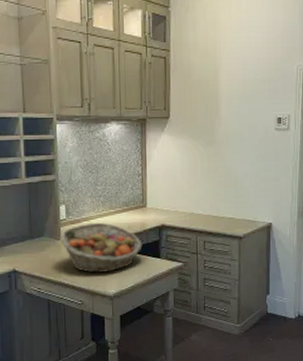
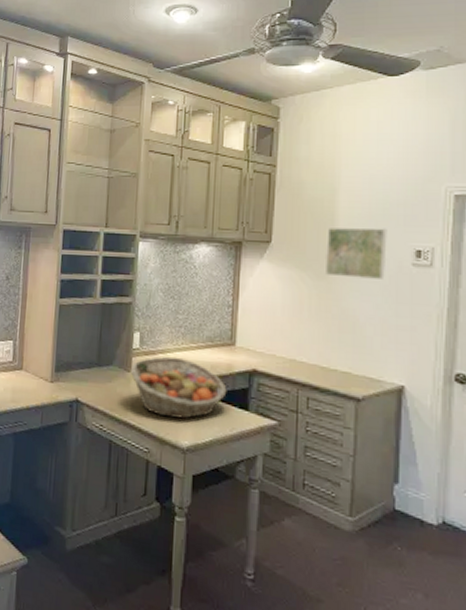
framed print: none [212,101,257,143] -> present [326,227,387,279]

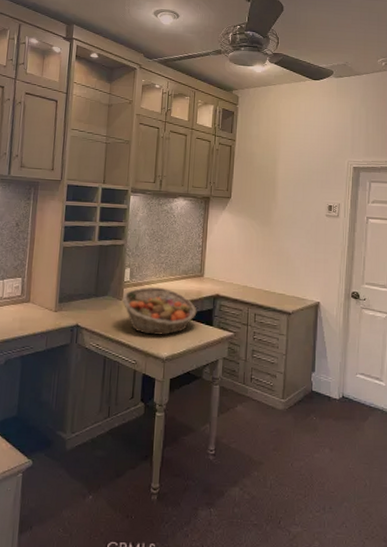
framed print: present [326,227,387,279] -> none [269,188,310,226]

